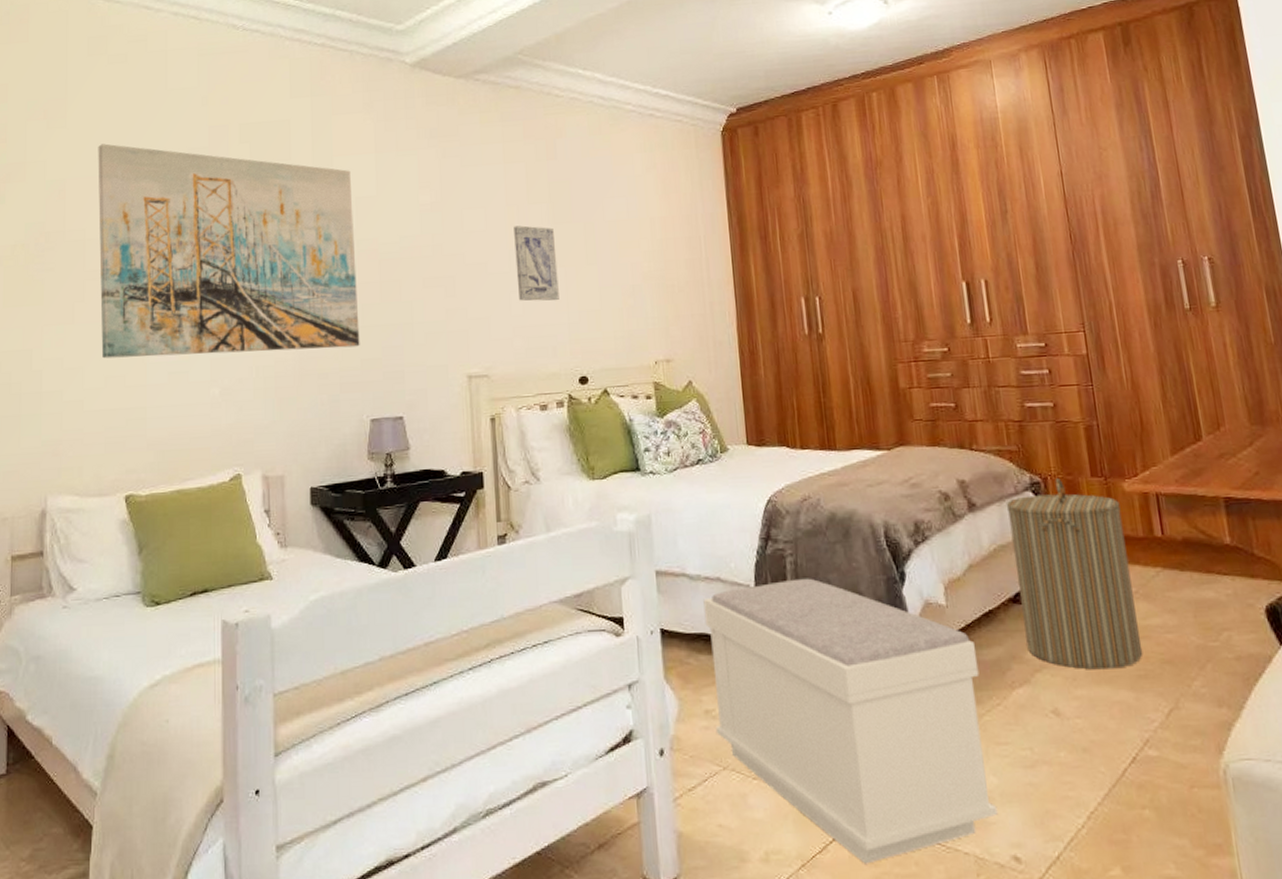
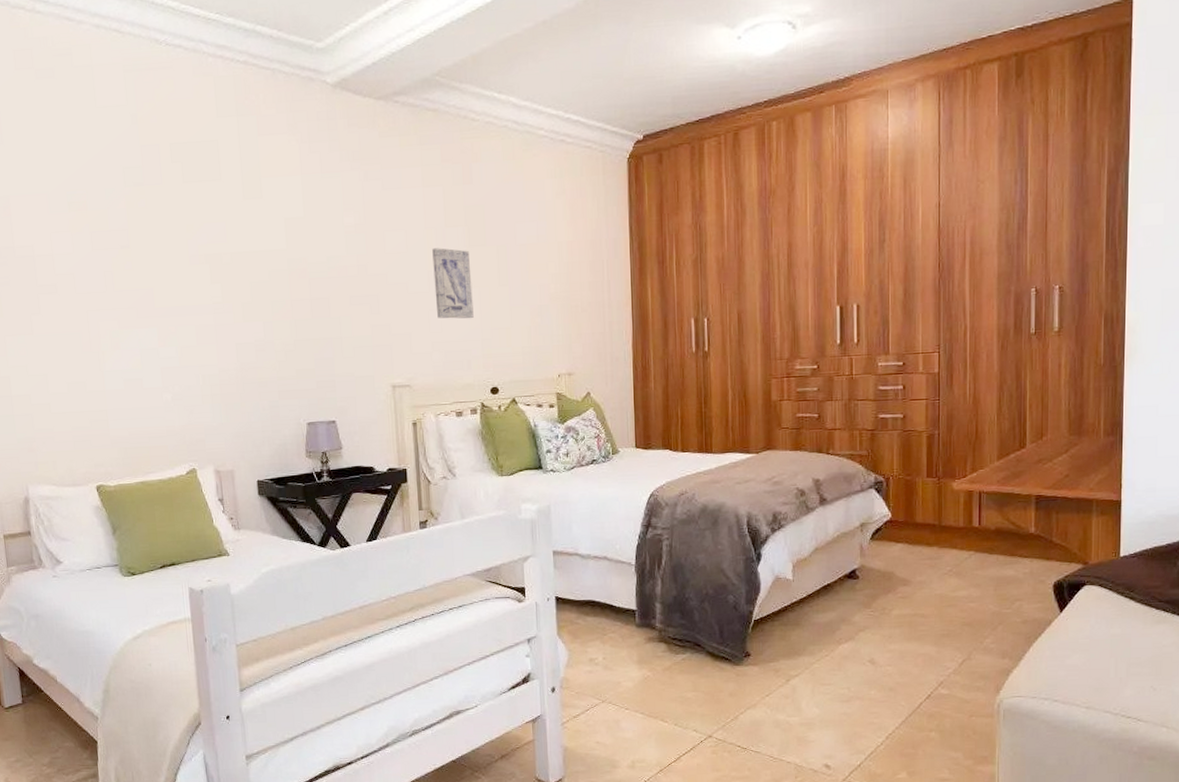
wall art: present [98,143,360,359] -> none [36,161,295,367]
bench: present [703,578,998,864] -> none [592,557,817,770]
laundry hamper: present [1006,477,1143,670] -> none [852,477,949,630]

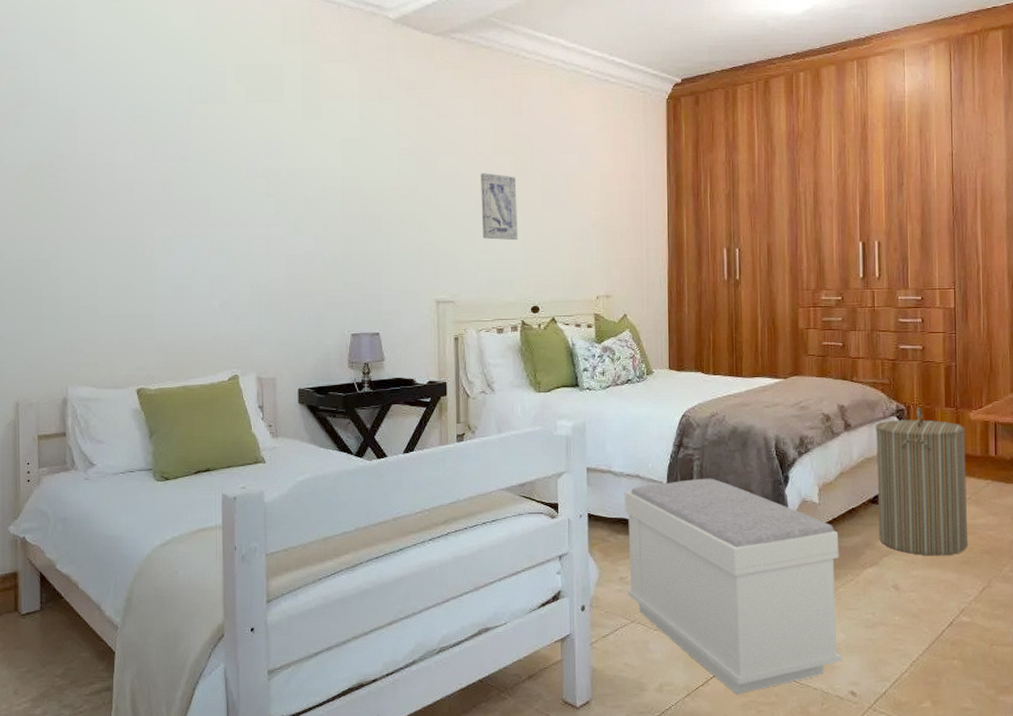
bench: none [592,557,817,770] -> present [624,478,842,695]
laundry hamper: none [852,477,949,630] -> present [875,406,968,556]

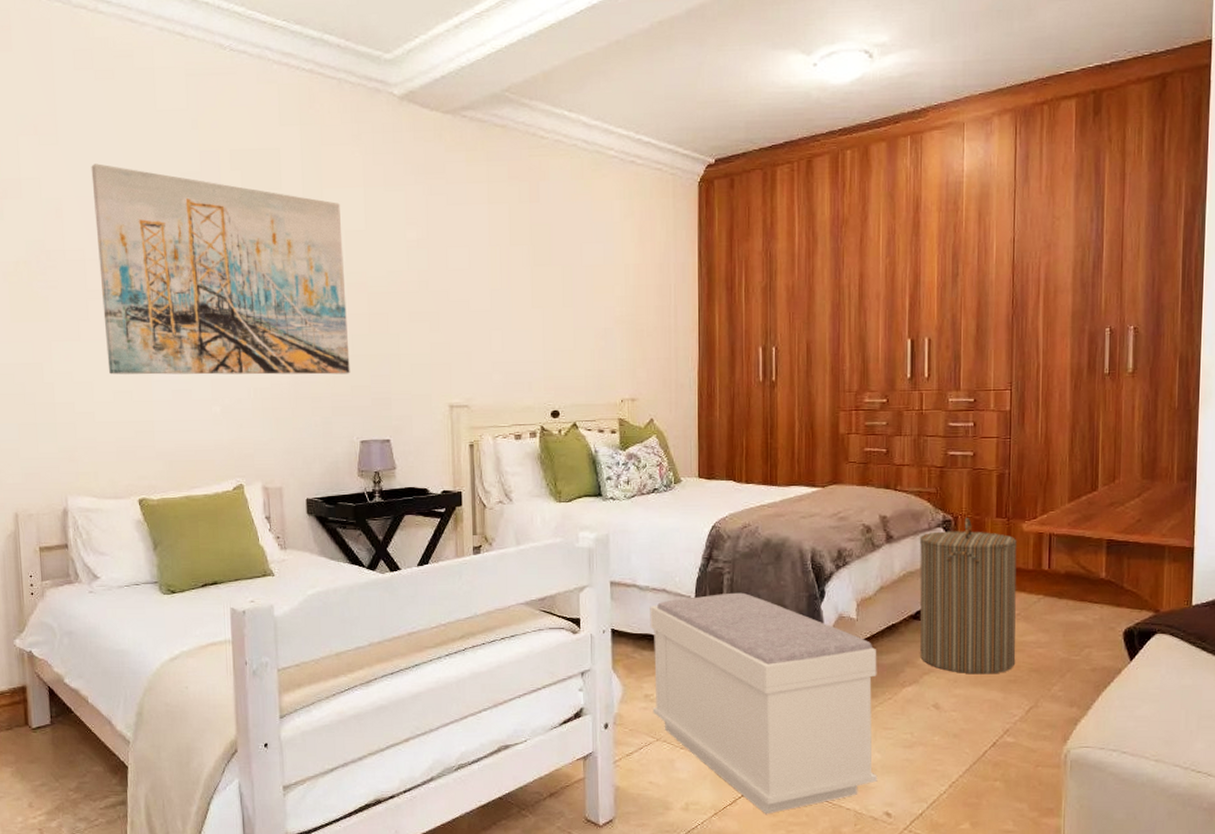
wall art: none [105,76,343,272] -> present [91,163,350,375]
wall art: present [481,173,518,241] -> none [496,266,536,340]

